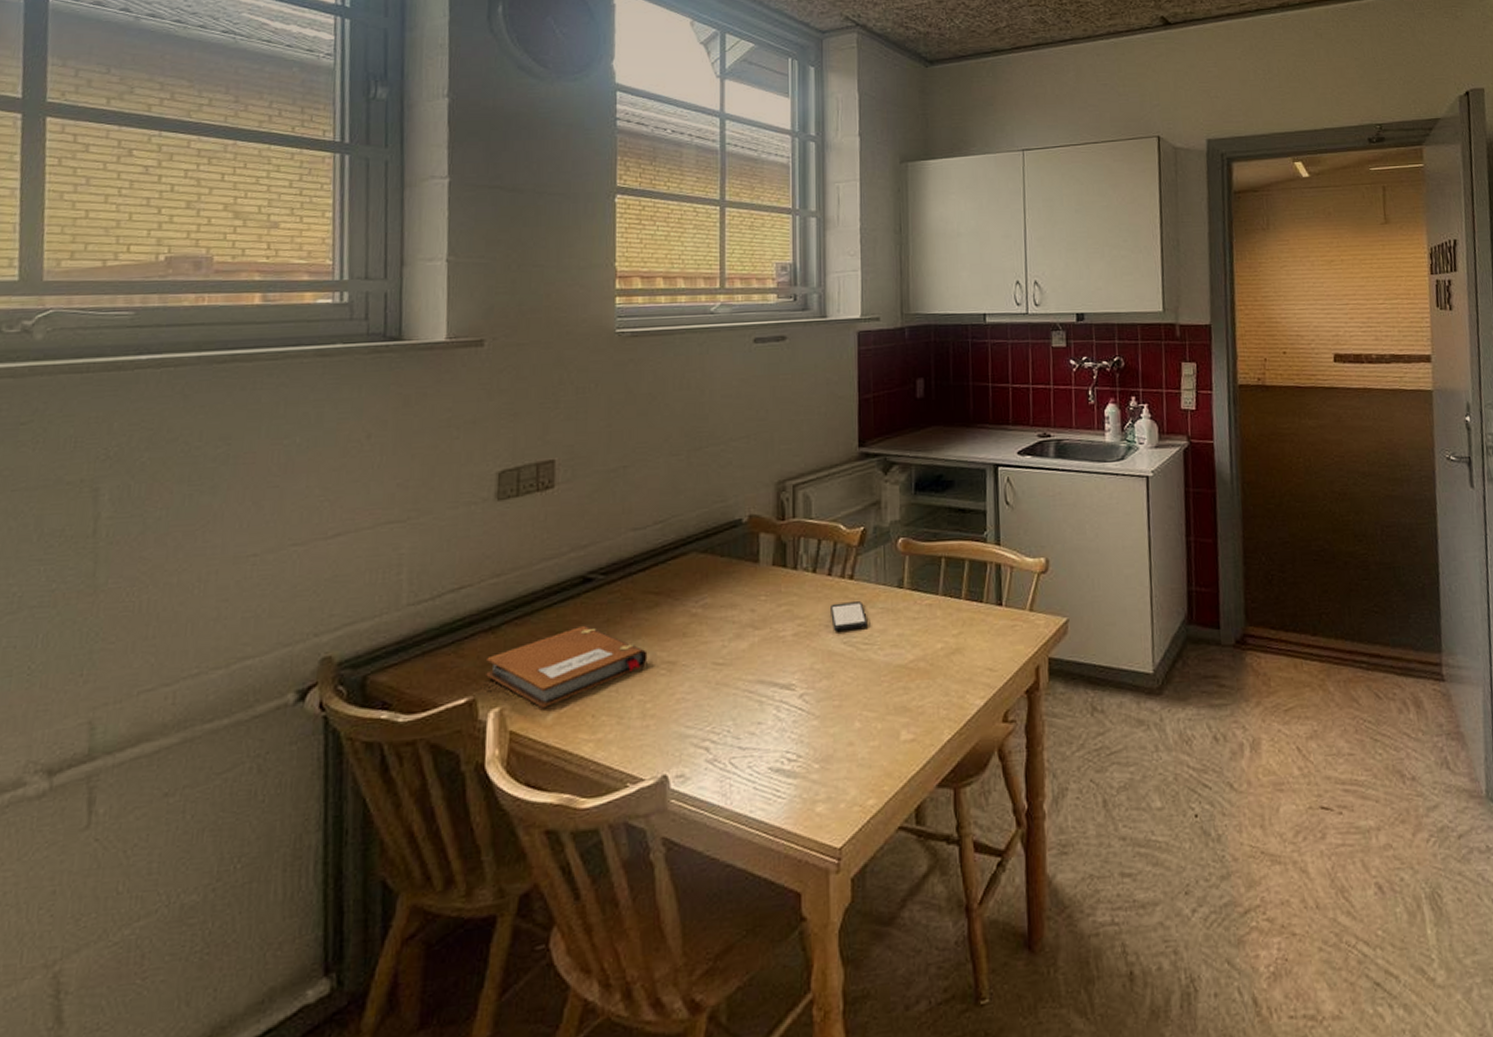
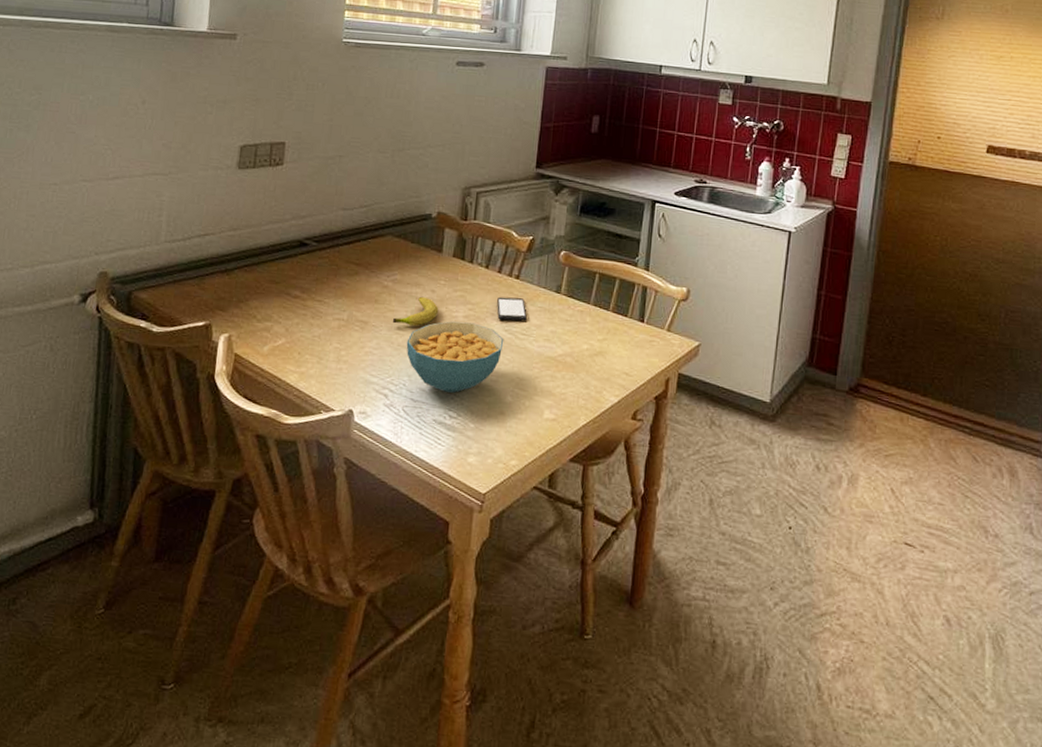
notebook: present [486,625,648,709] -> none [220,280,346,341]
fruit: none [707,619,762,659] -> present [393,296,439,327]
cereal bowl: none [726,640,844,731] -> present [406,321,504,393]

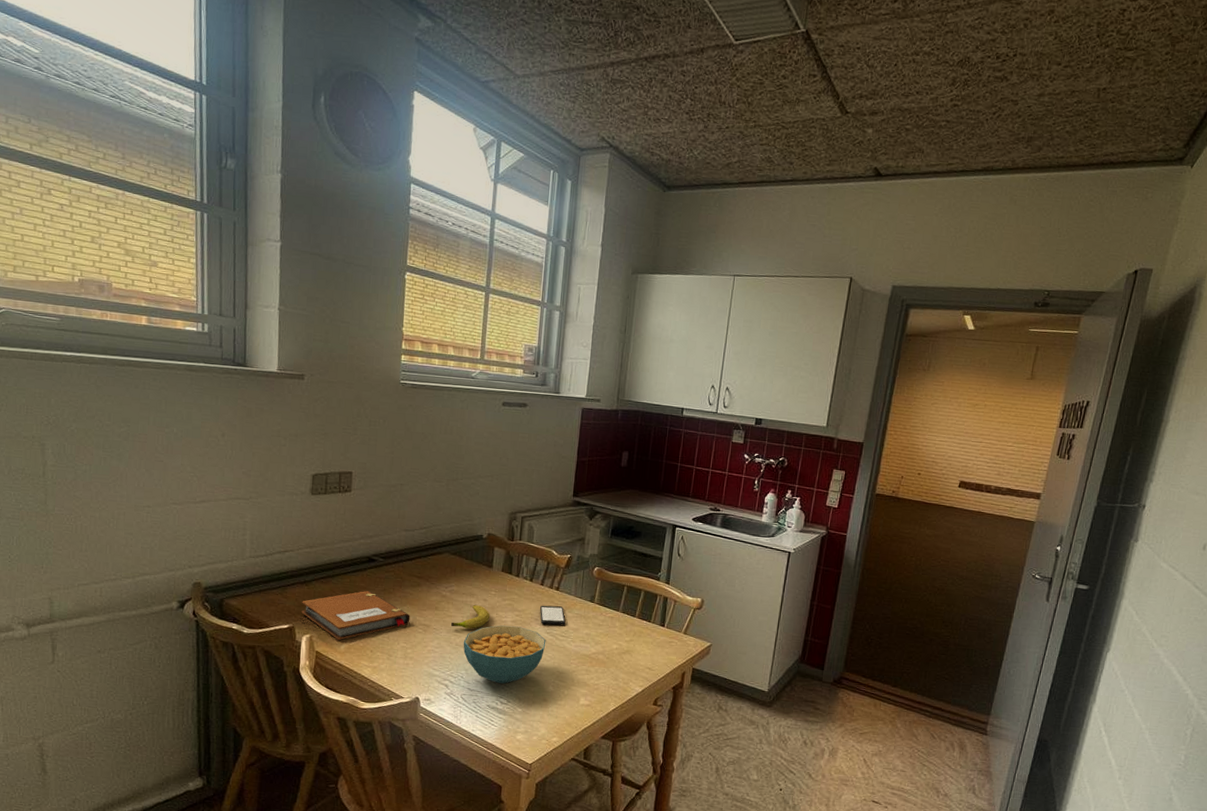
notebook: none [220,280,346,341] -> present [301,590,410,641]

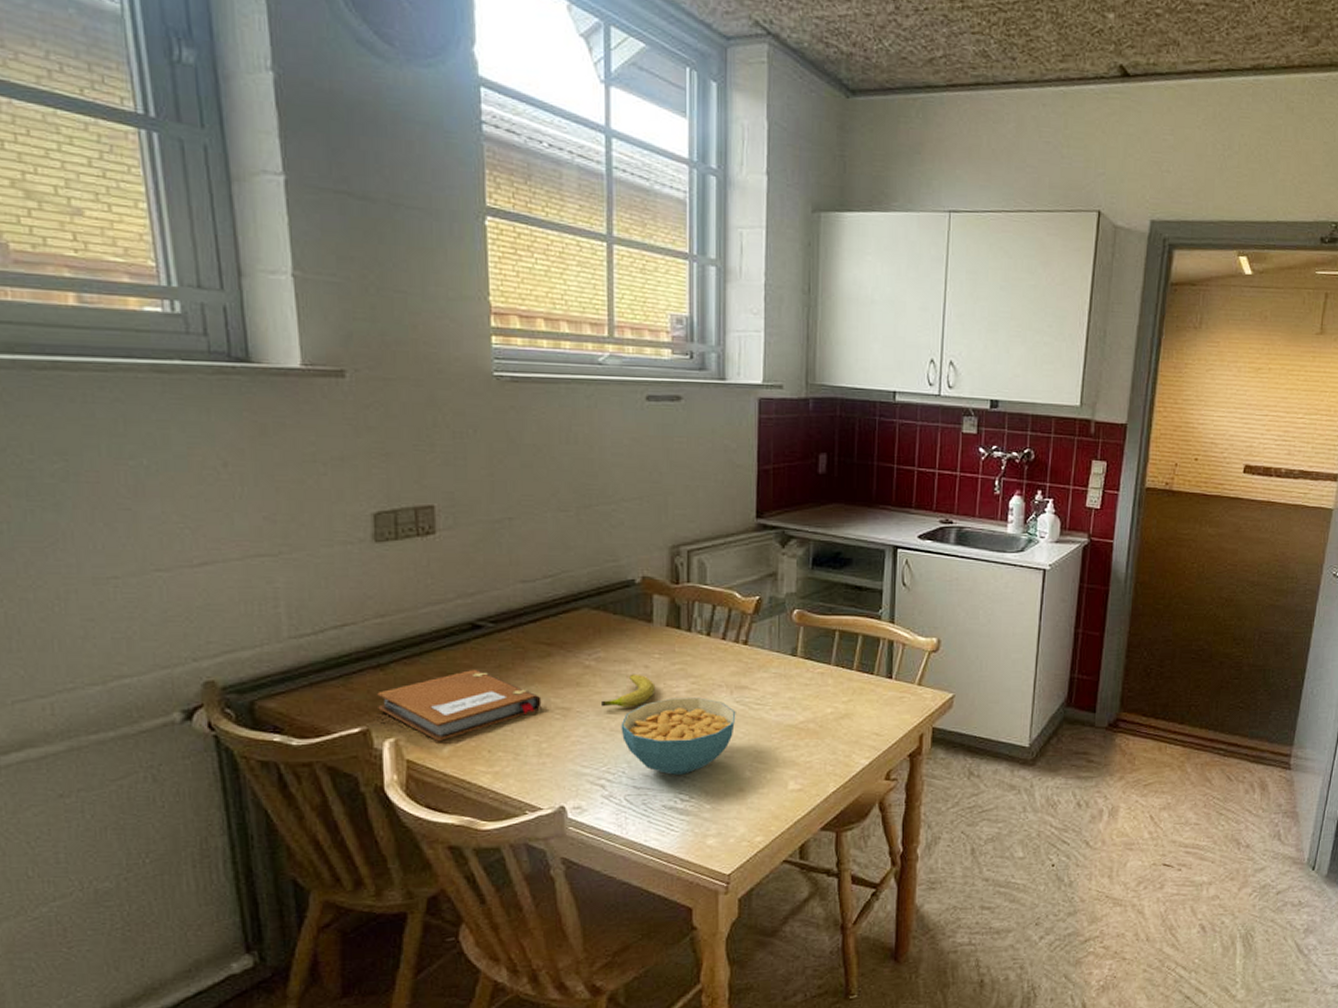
smartphone: present [540,605,566,625] -> none [724,665,760,691]

